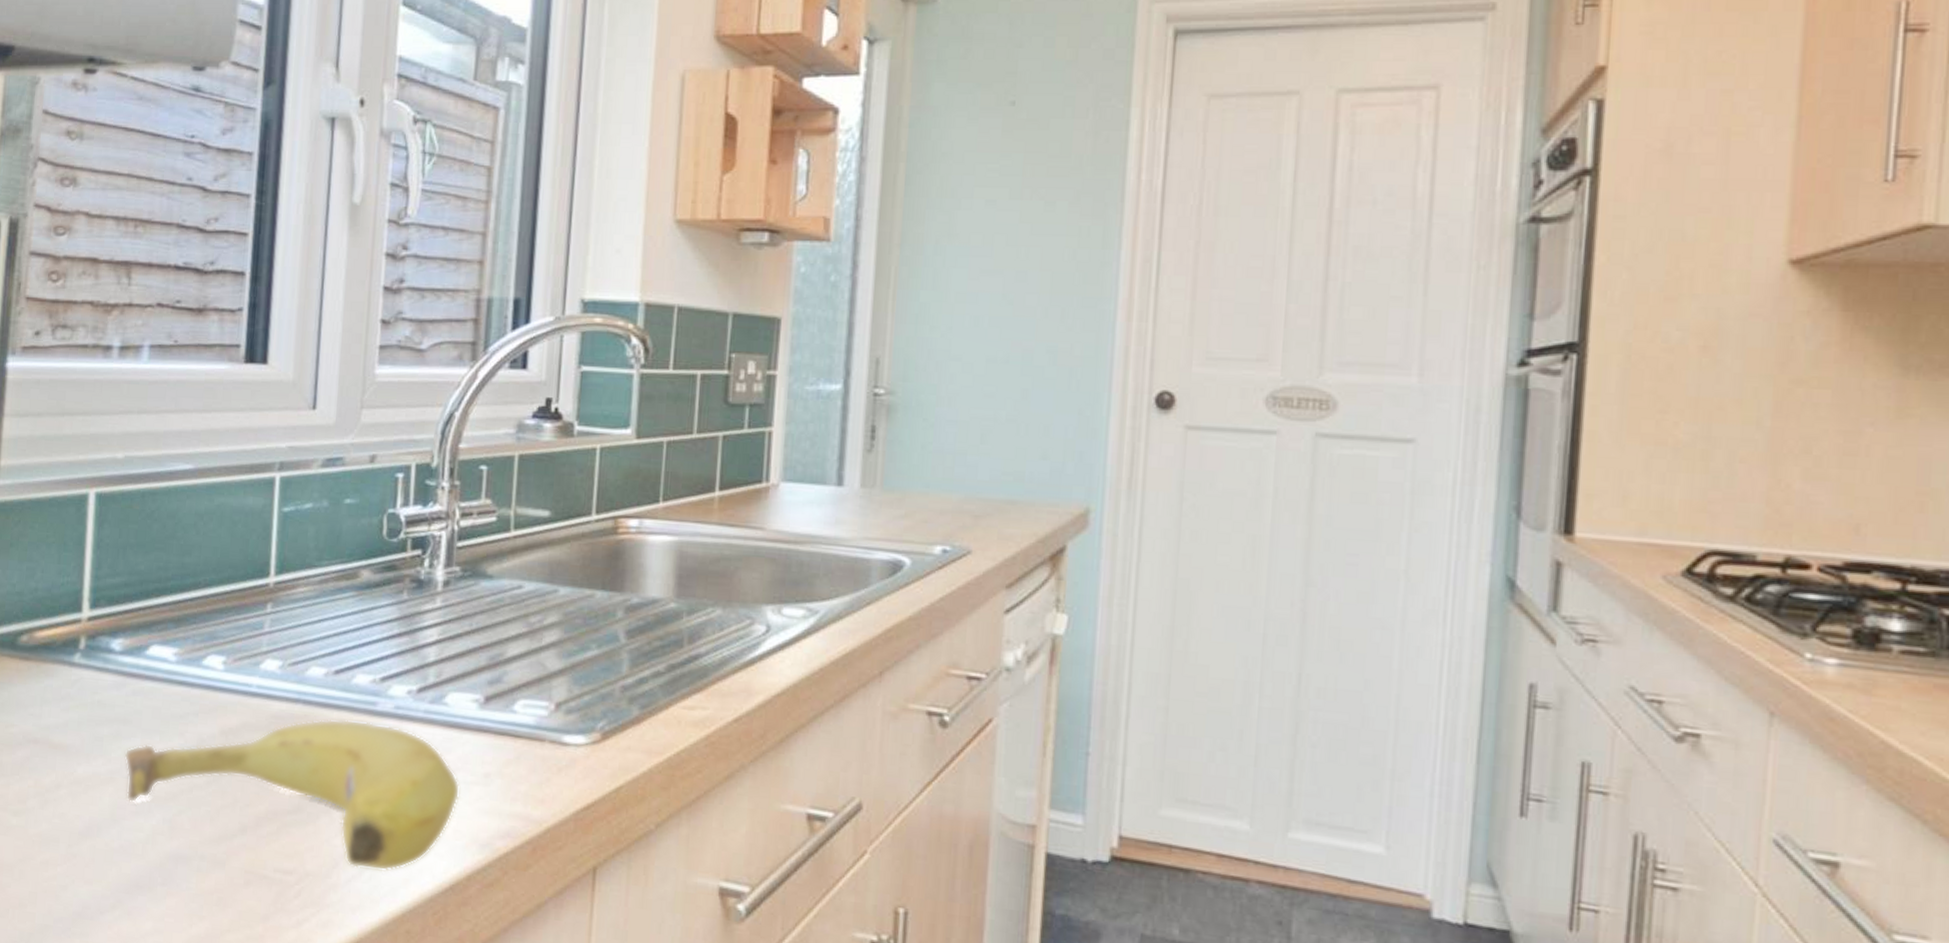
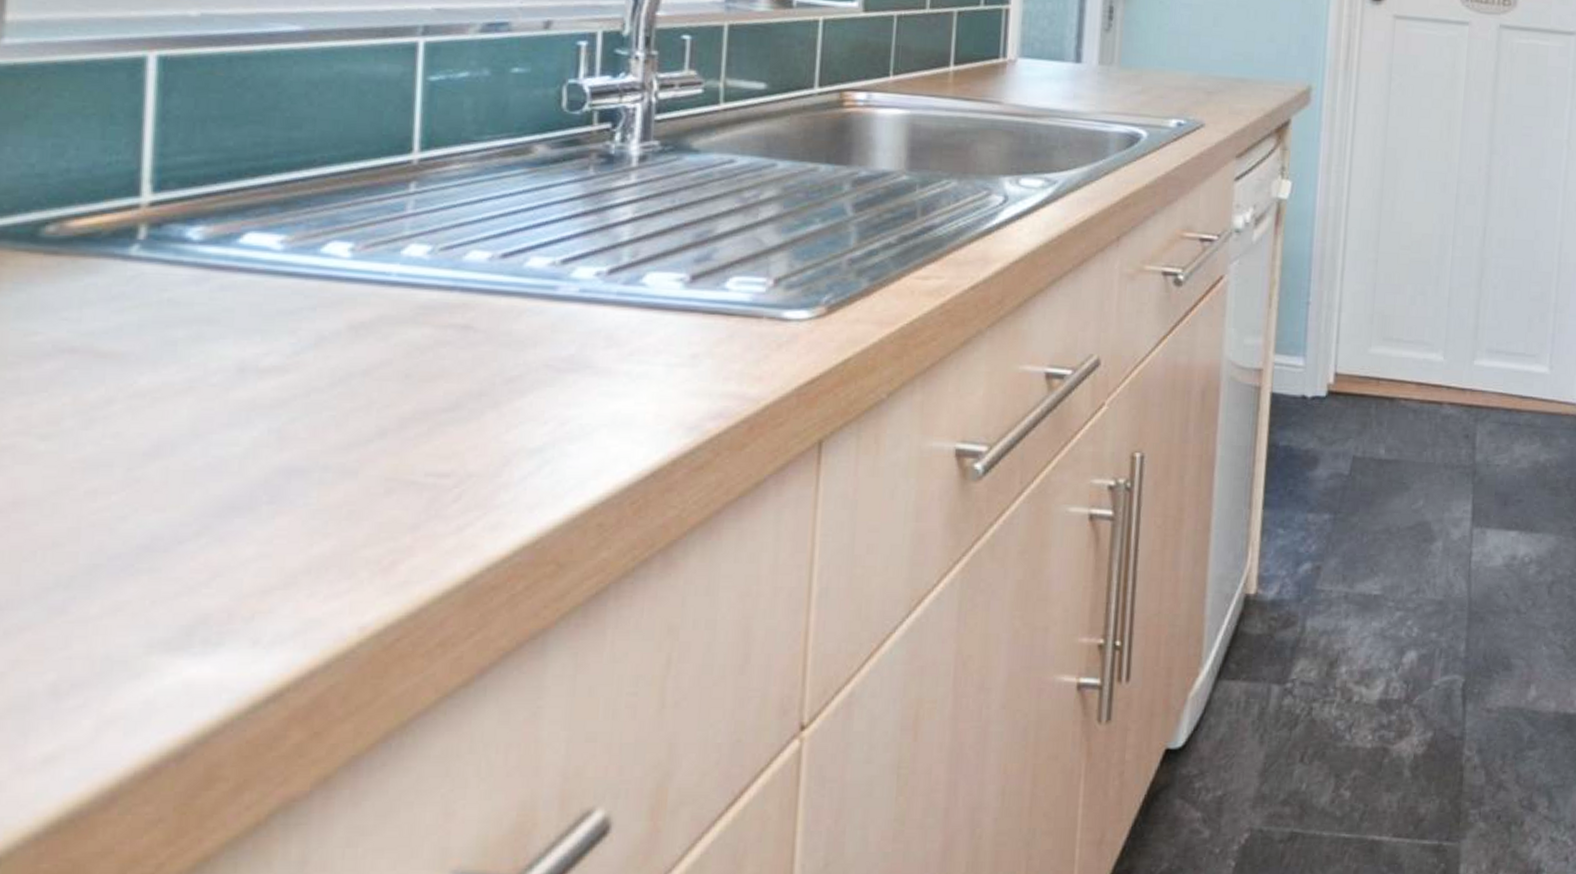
fruit: present [124,719,461,871] -> none [209,306,663,464]

